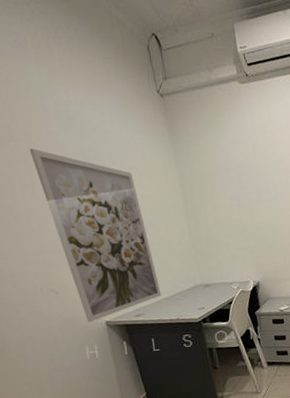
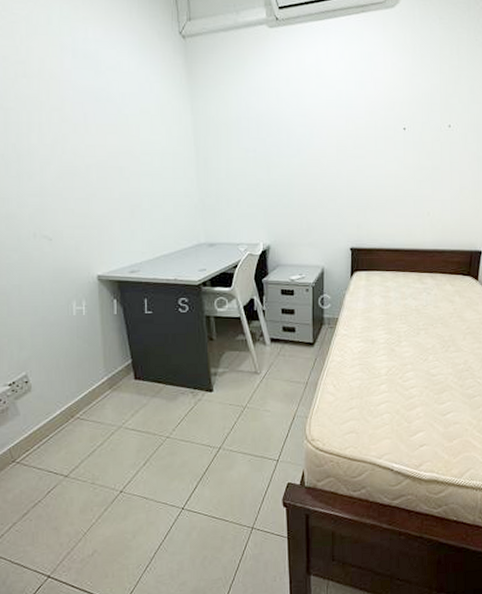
wall art: present [29,148,162,323] -> none [41,86,161,275]

